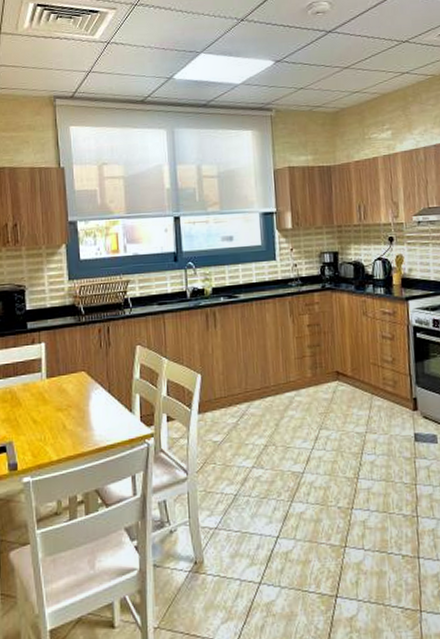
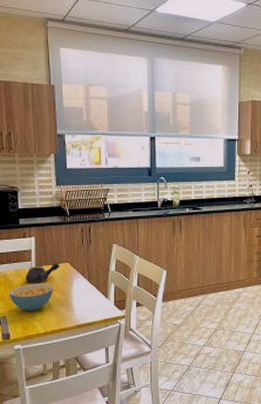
cereal bowl: none [15,397,68,434] -> present [8,283,53,312]
teapot: none [34,372,75,398] -> present [25,263,60,283]

